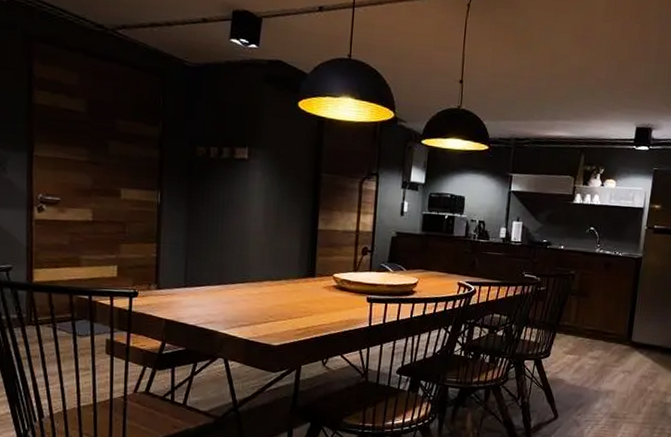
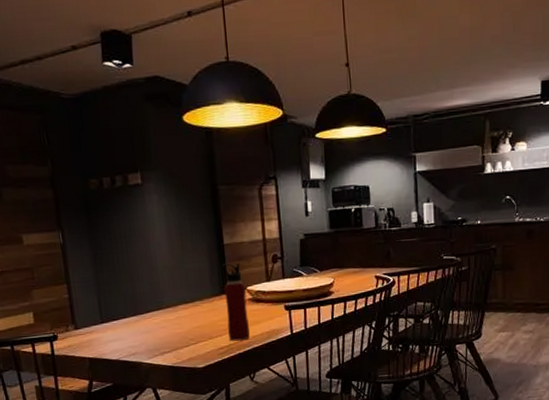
water bottle: none [308,248,332,325] -> present [222,262,251,341]

